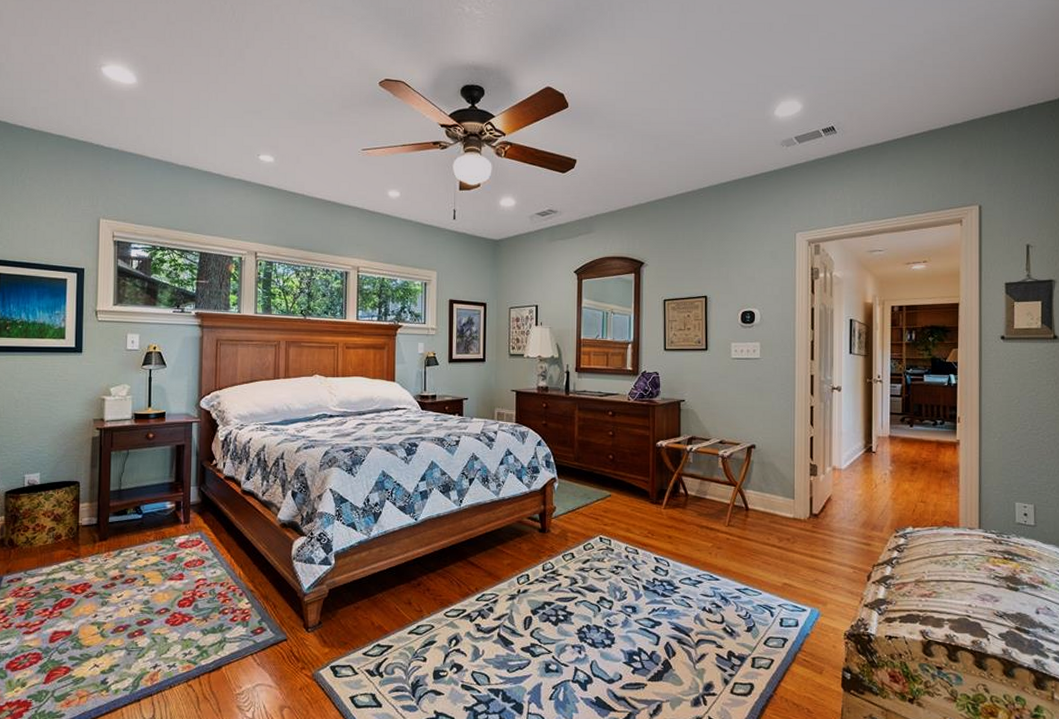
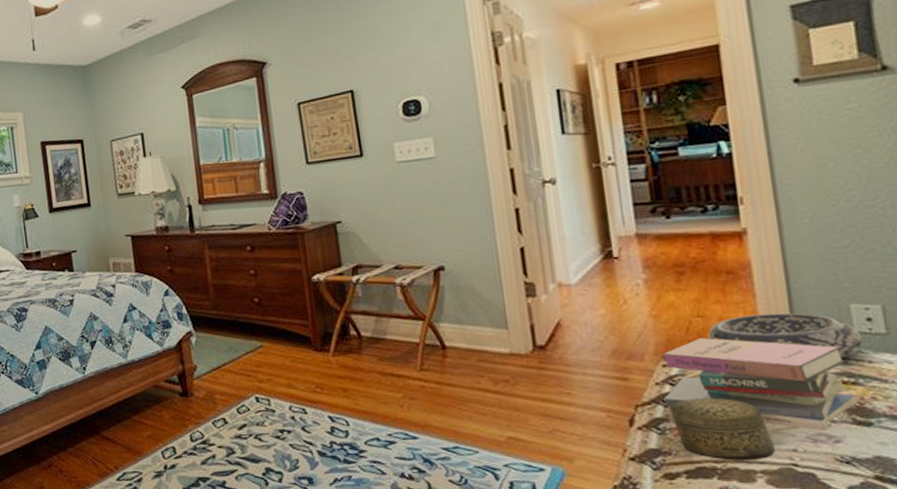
books: none [892,518,1012,593] -> present [663,338,859,432]
decorative box: none [895,563,958,612] -> present [670,398,775,462]
decorative bowl: none [926,504,1020,541] -> present [707,313,863,358]

